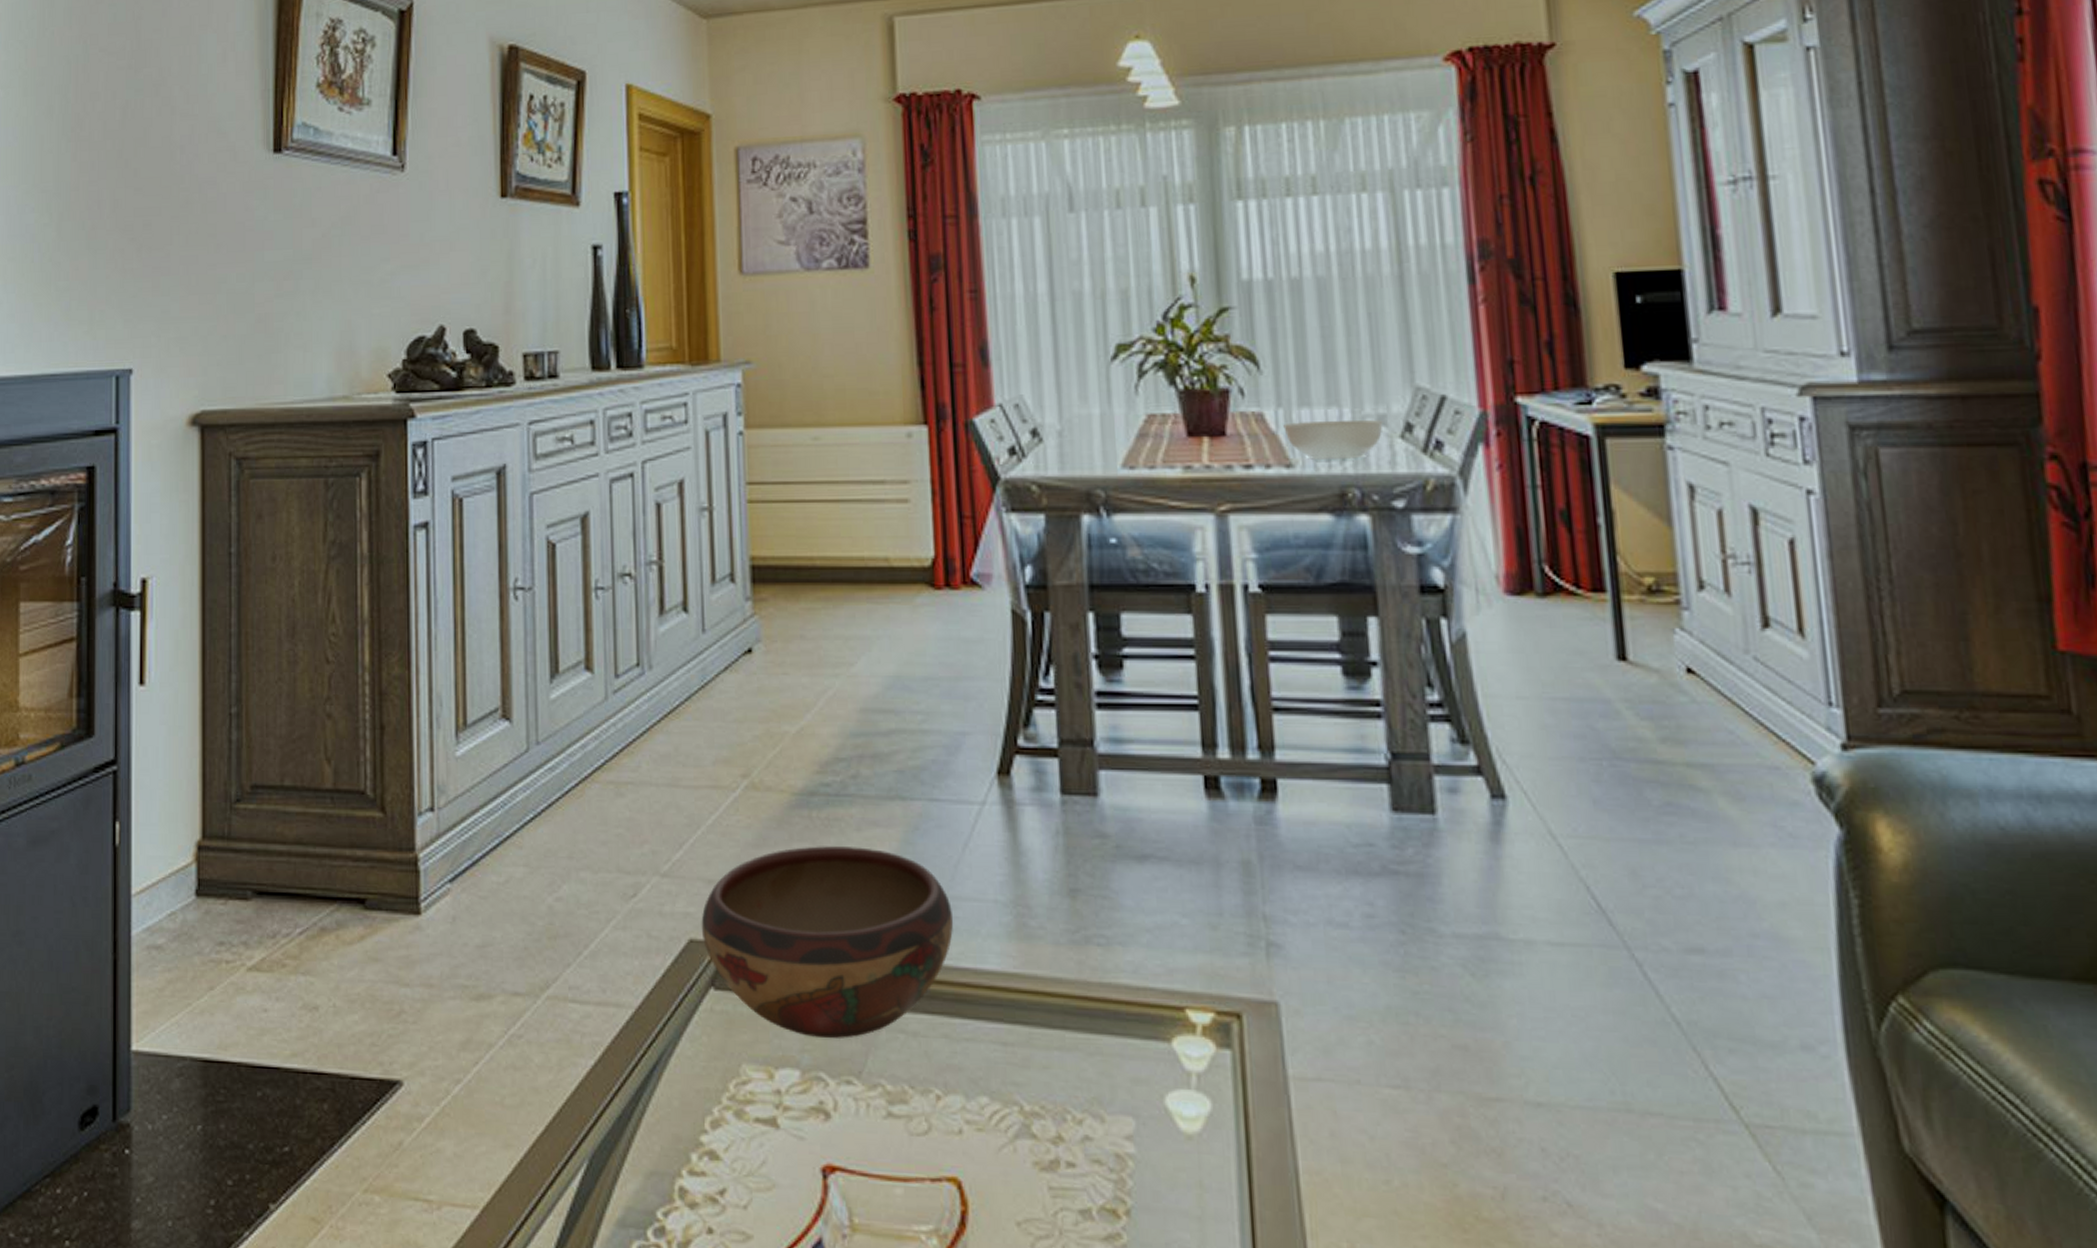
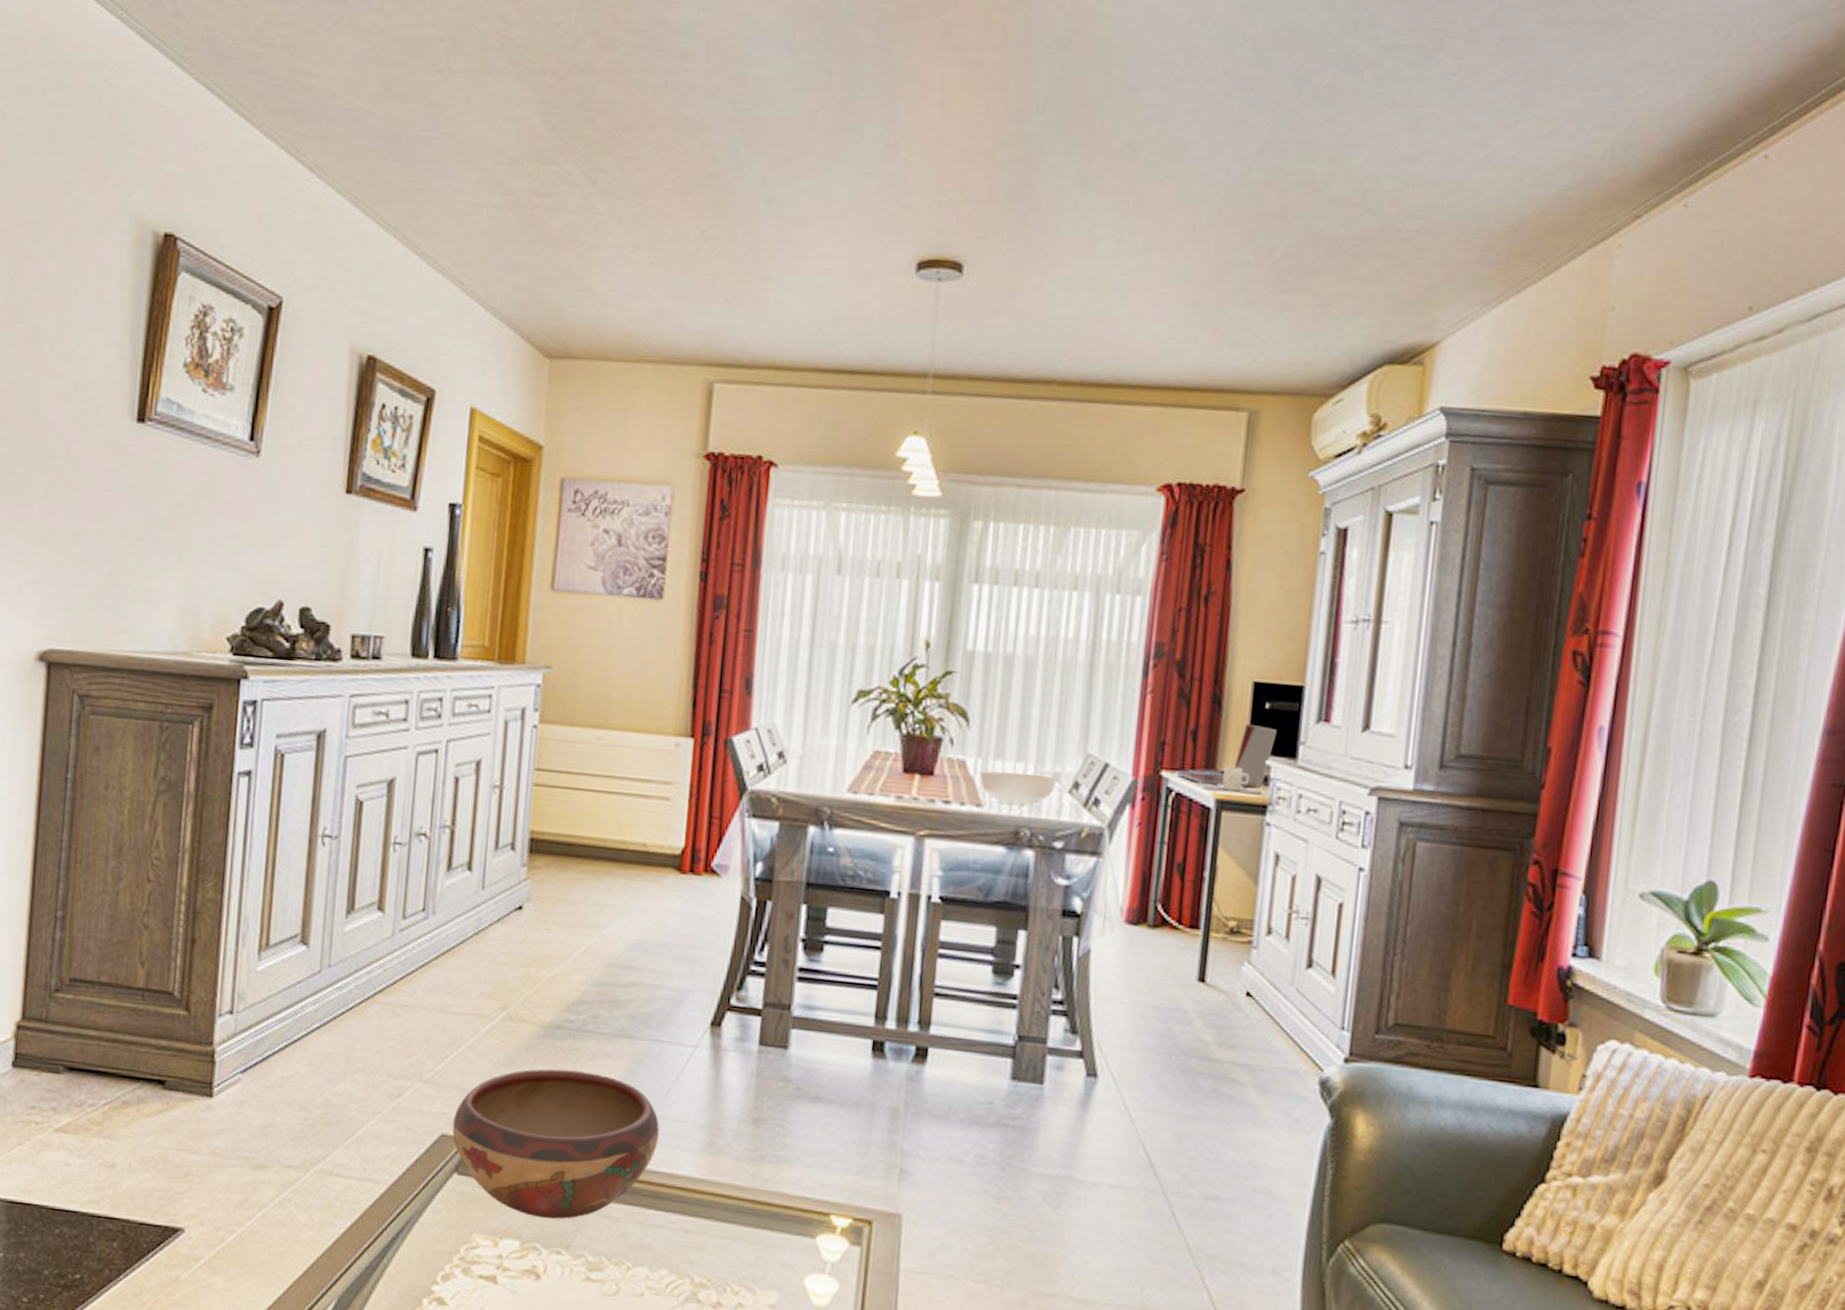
laptop: none [1536,324,1658,408] -> present [1176,723,1277,787]
mug: none [1597,380,1633,410] -> present [1222,766,1249,790]

